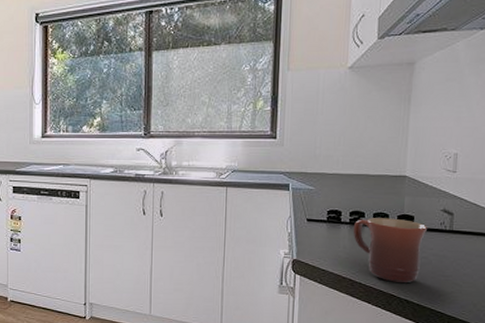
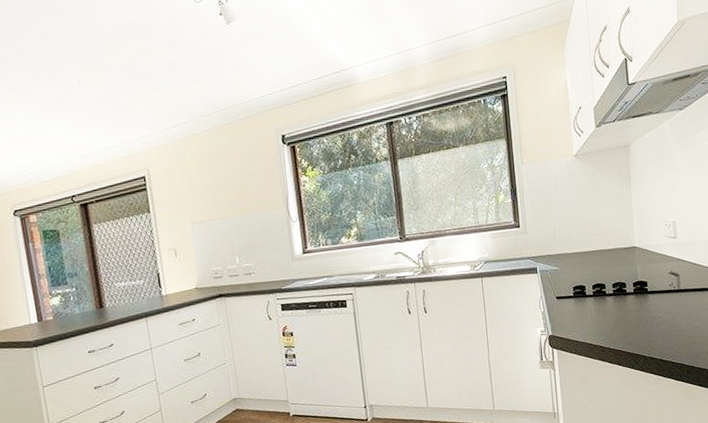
mug: present [353,218,428,284] -> none [597,285,660,343]

